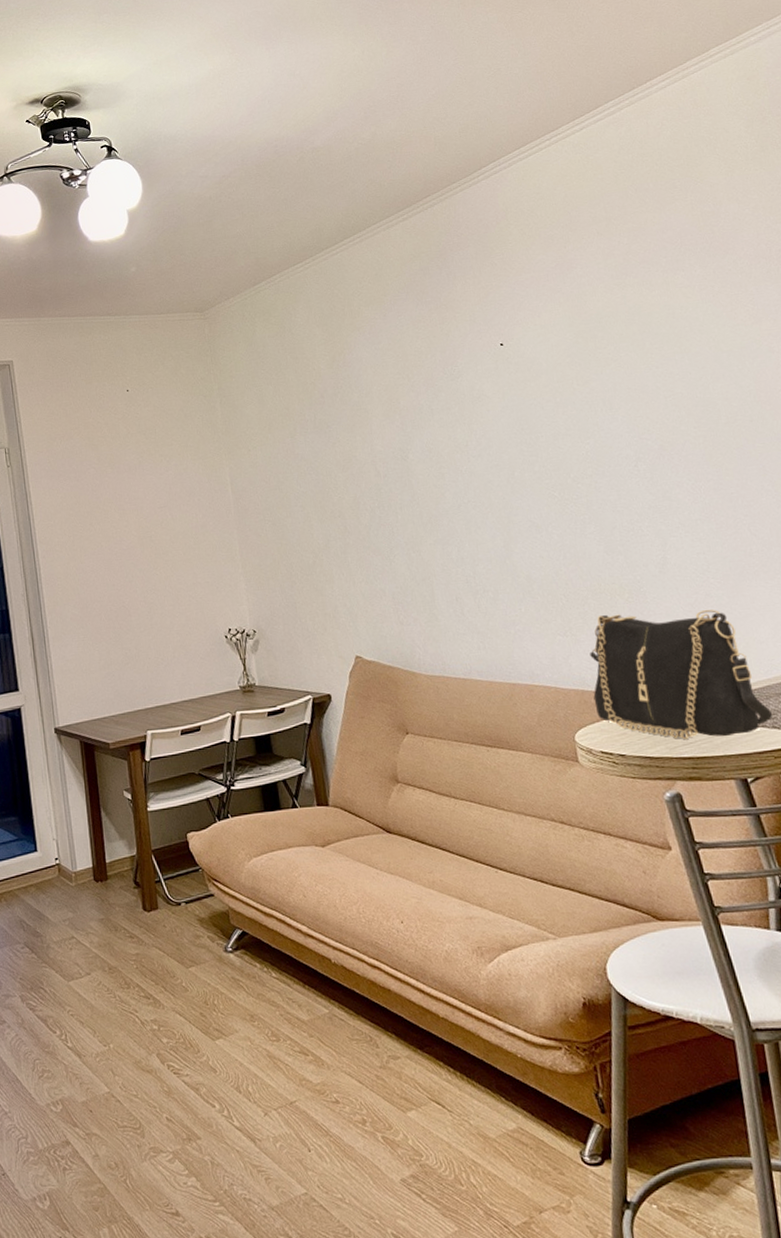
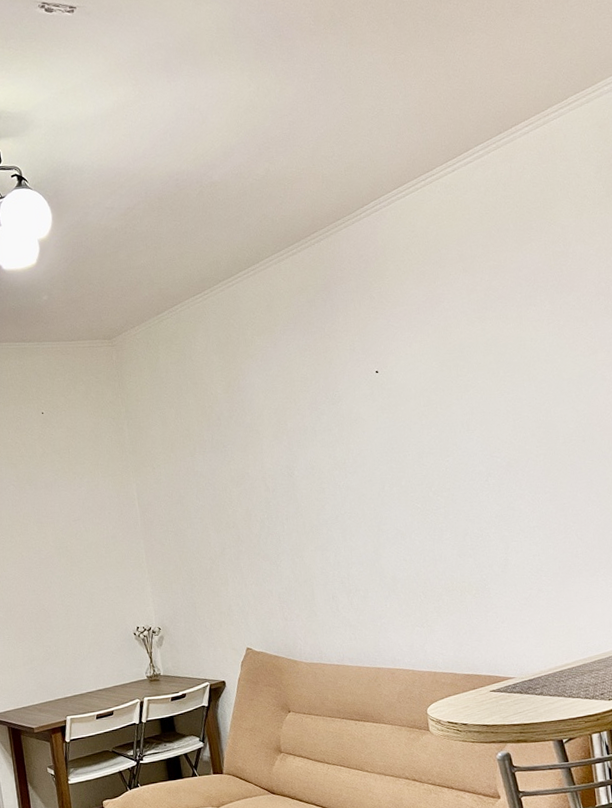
handbag: present [590,609,773,740] -> none [442,602,586,710]

